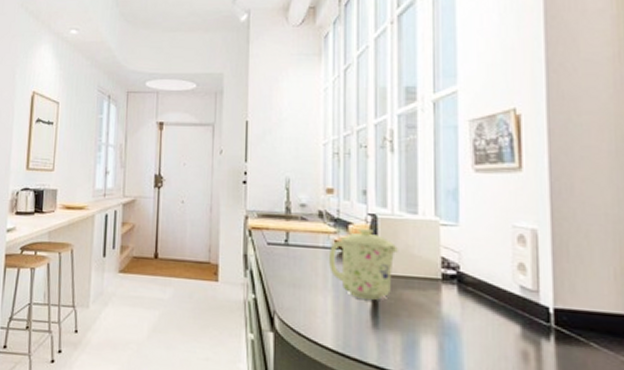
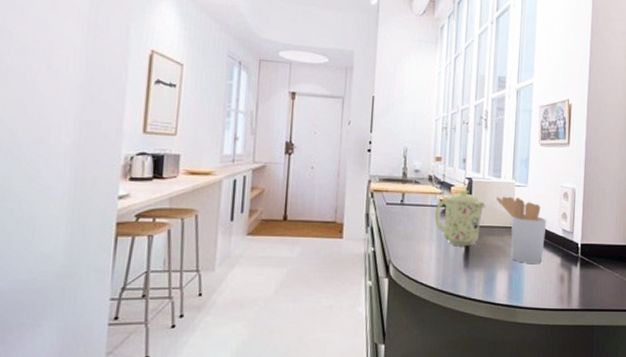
utensil holder: none [412,238,494,331] -> present [495,196,547,263]

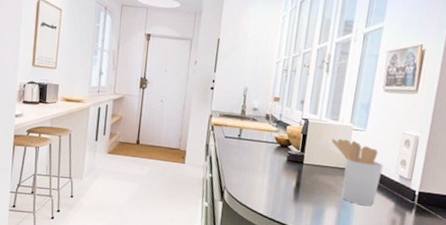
mug: present [435,189,487,246] -> none [269,128,321,182]

